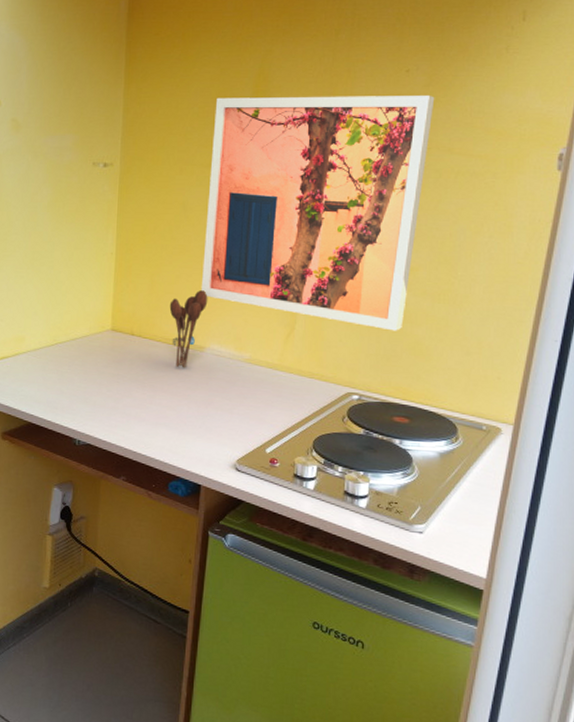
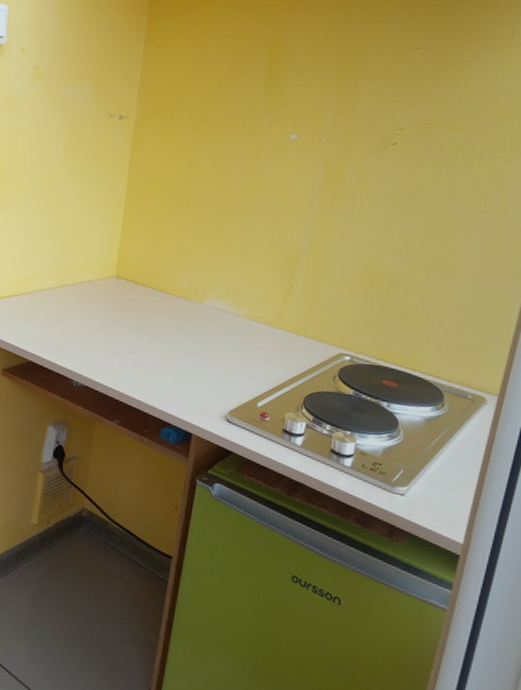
utensil holder: present [169,290,208,368] -> none [173,244,211,319]
wall art: present [201,96,435,331] -> none [204,60,441,297]

